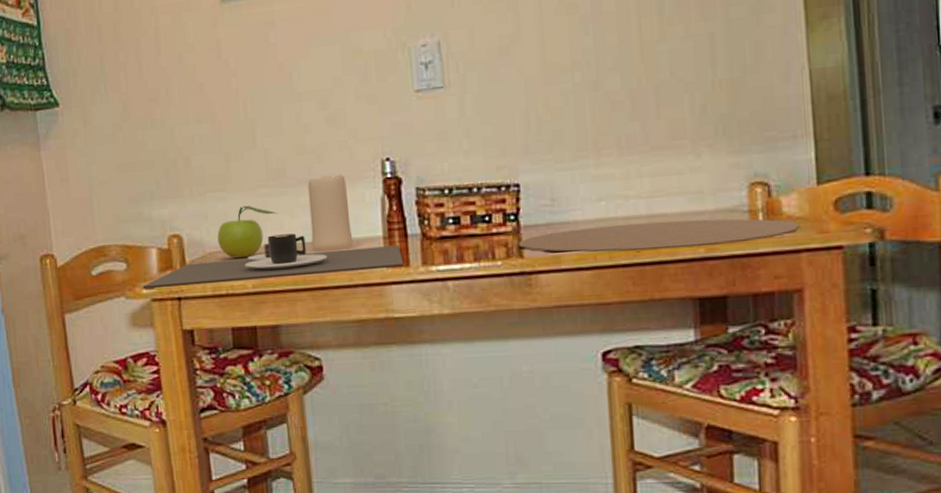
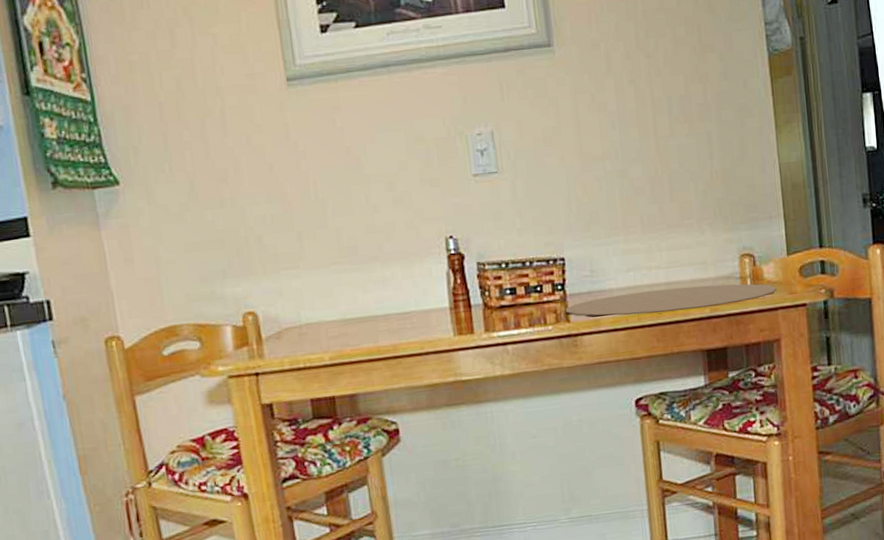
place setting: present [142,233,404,290] -> none [218,307,469,367]
fruit: present [217,205,278,258] -> none [292,281,352,333]
candle: present [307,174,353,251] -> none [378,251,423,323]

